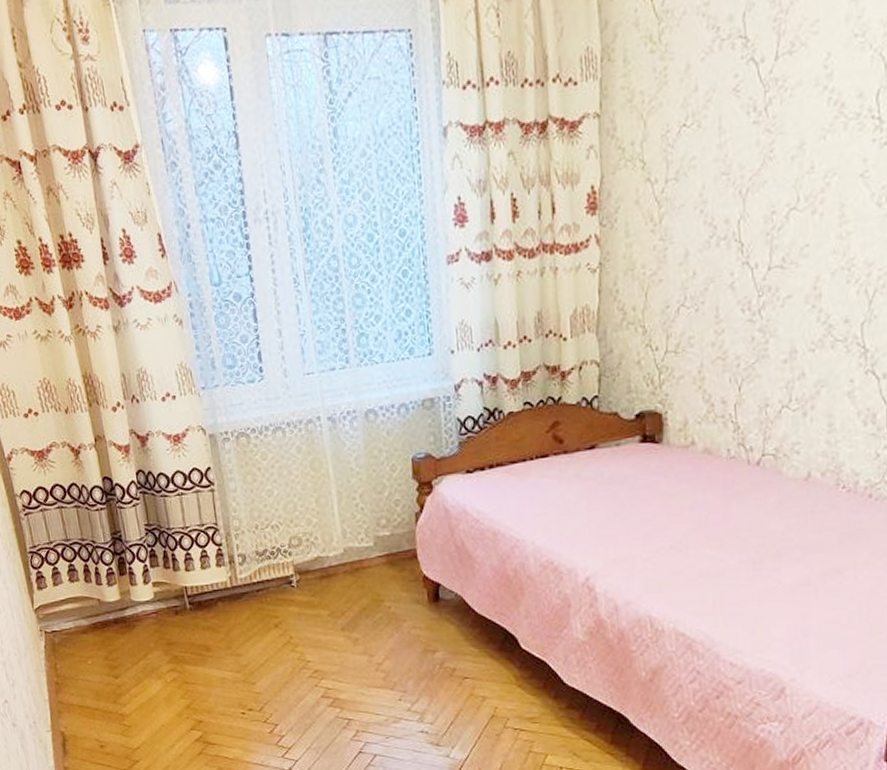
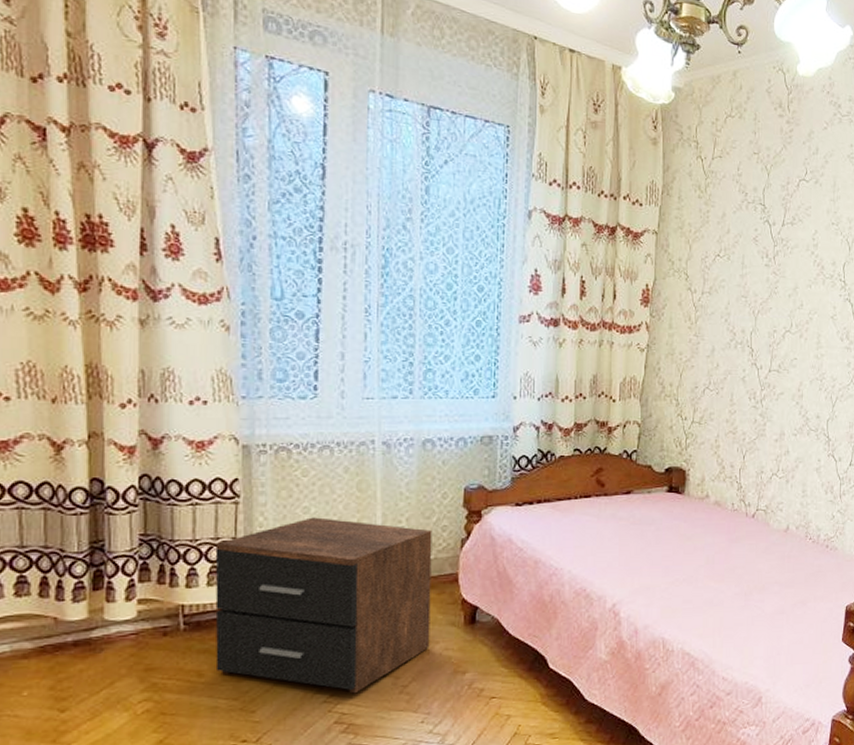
nightstand: none [202,499,398,670] -> present [215,517,432,694]

